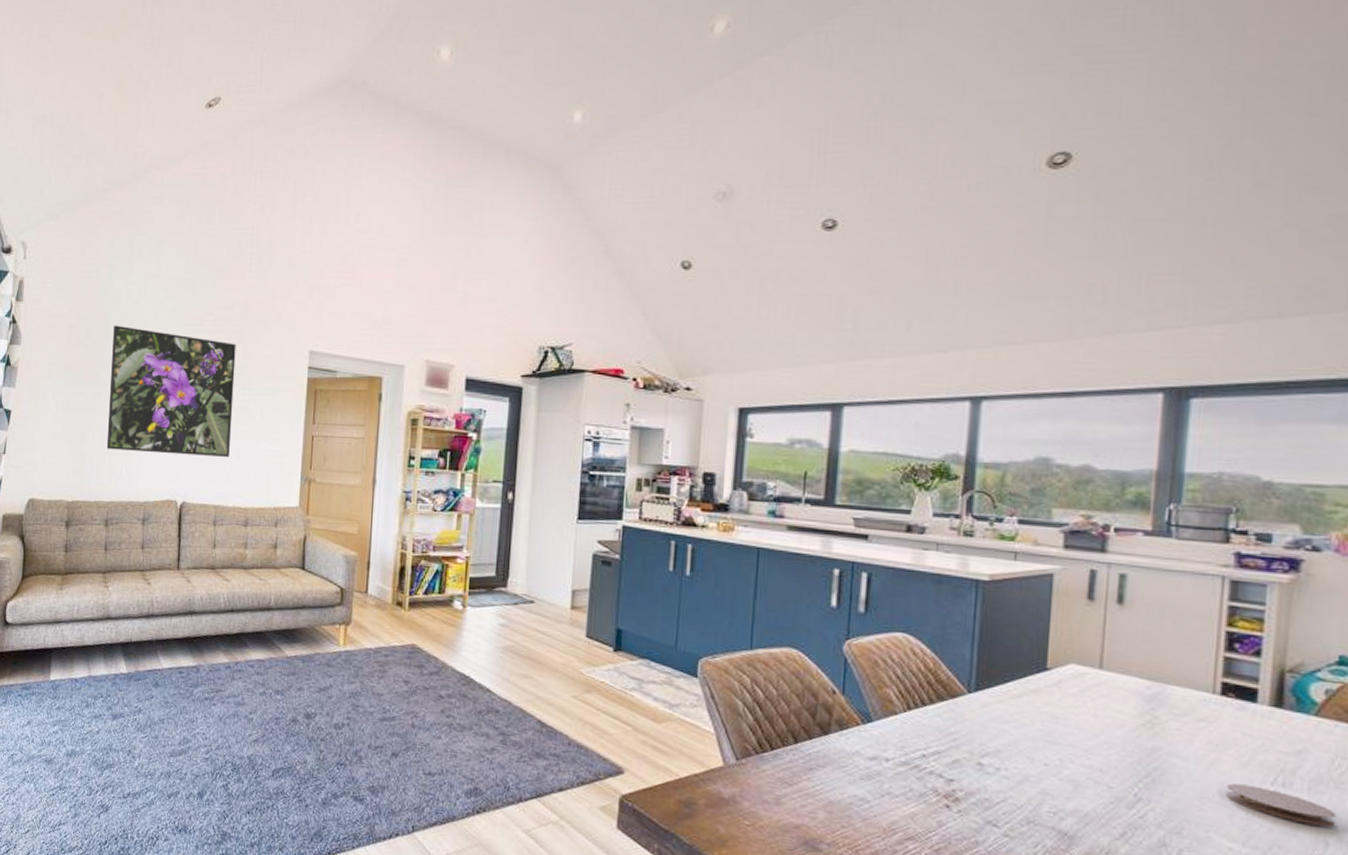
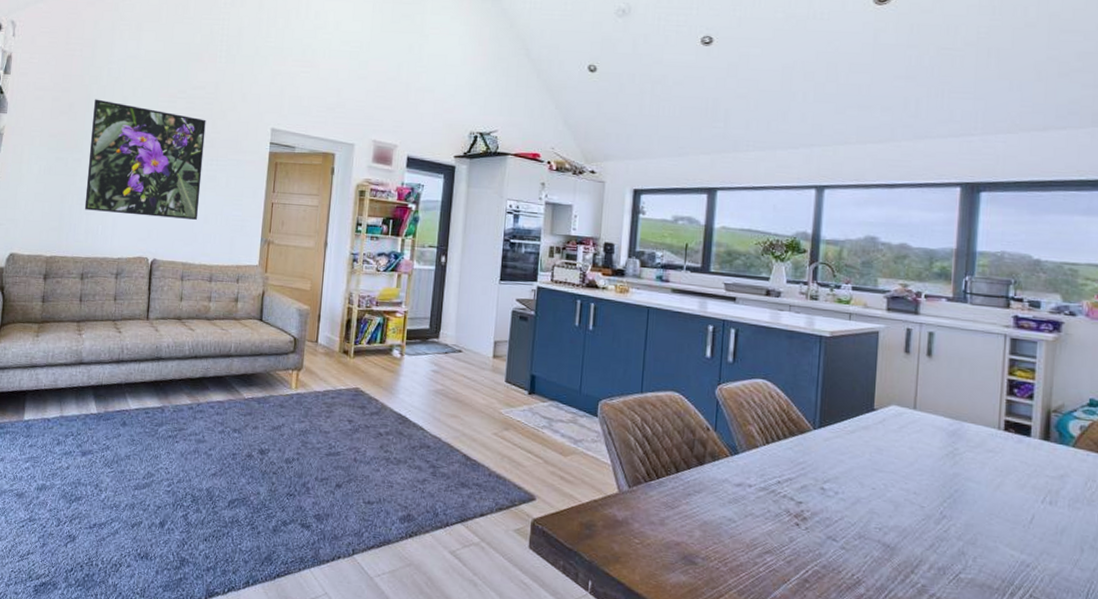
coaster: present [1226,783,1337,827] -> none [1009,502,1089,537]

